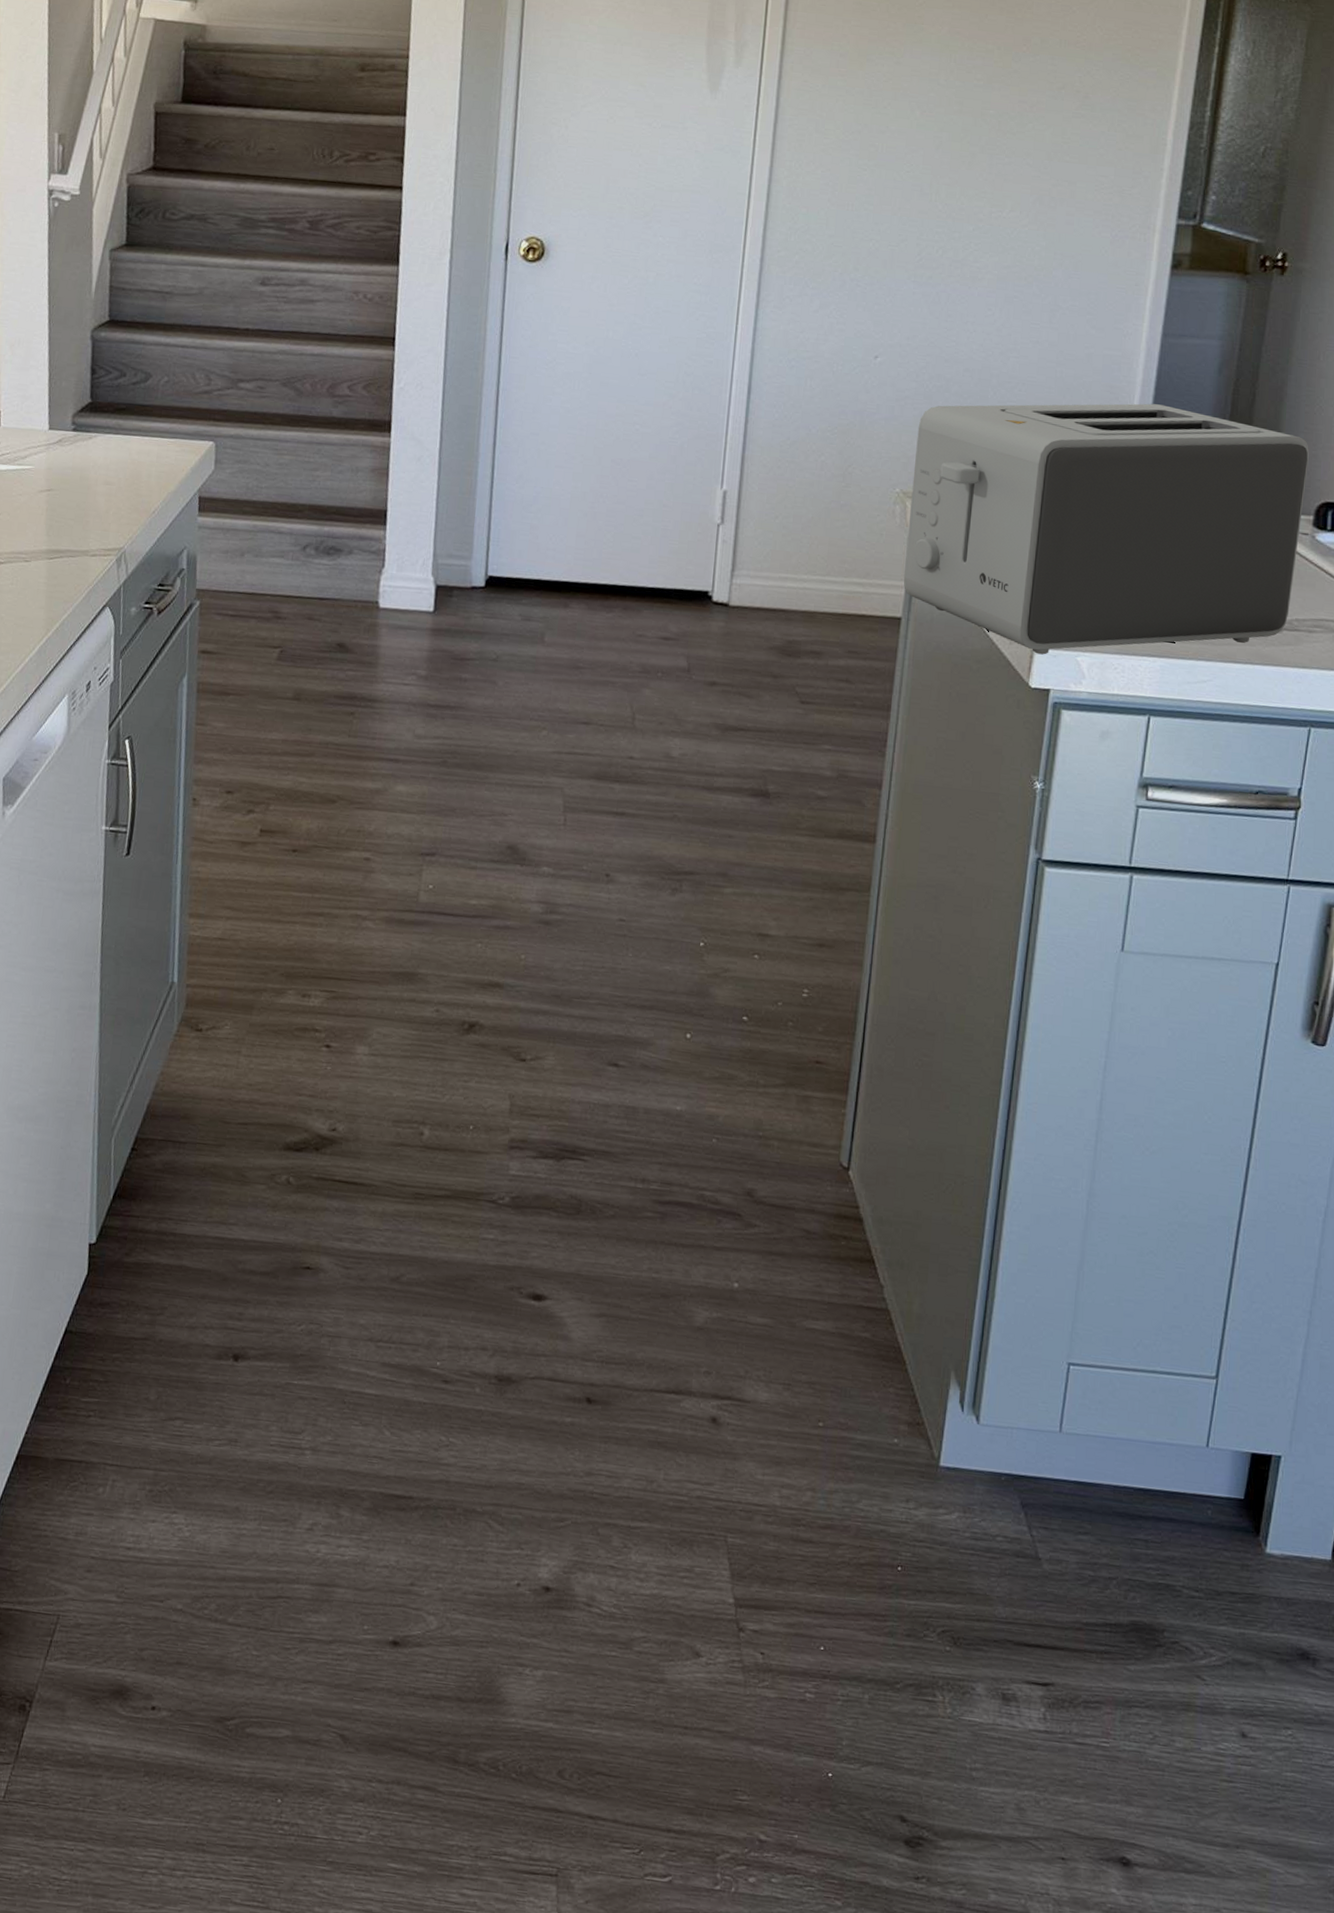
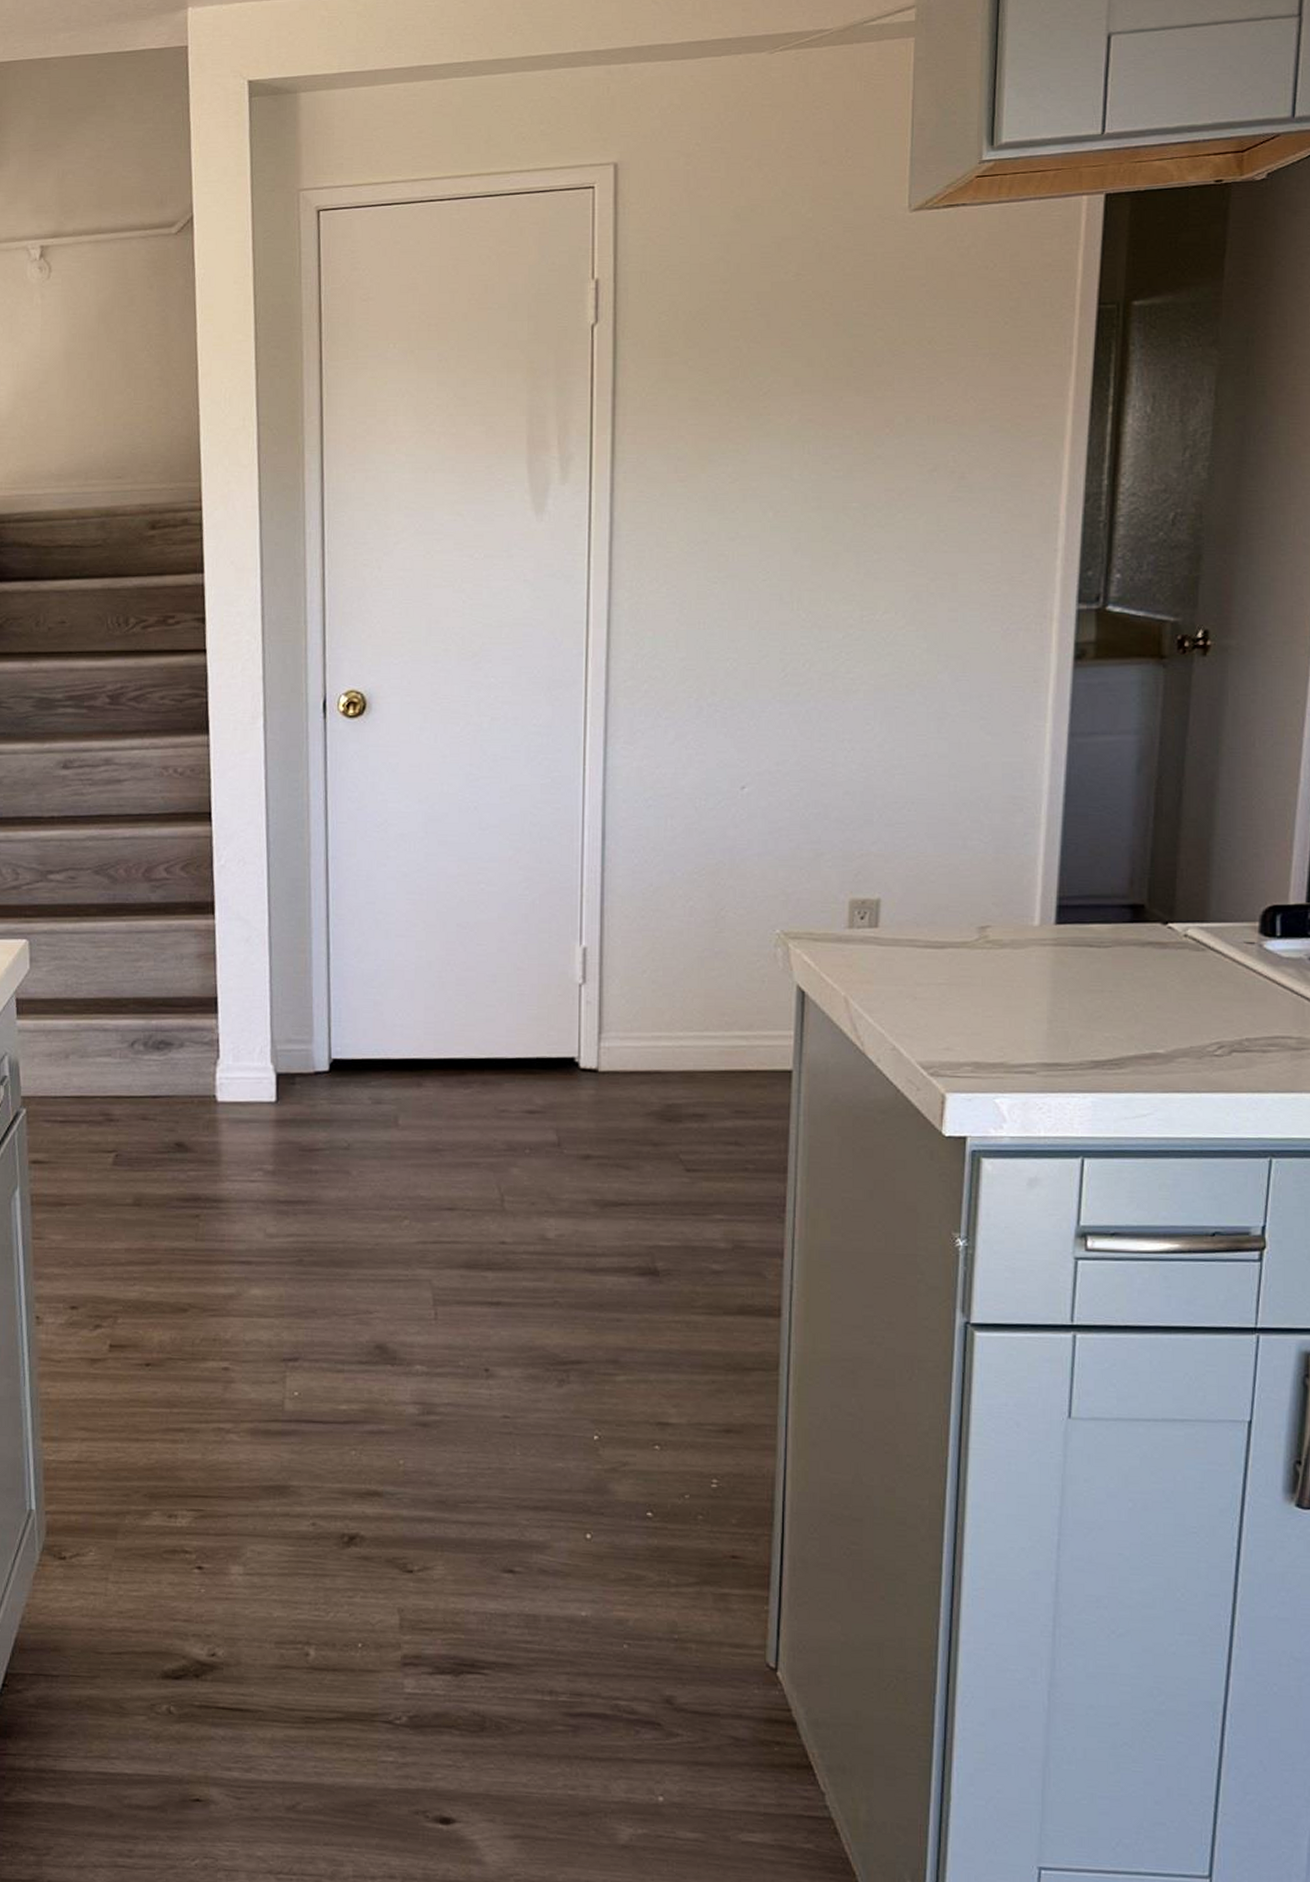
toaster: present [903,403,1310,655] -> none [791,812,1251,1099]

